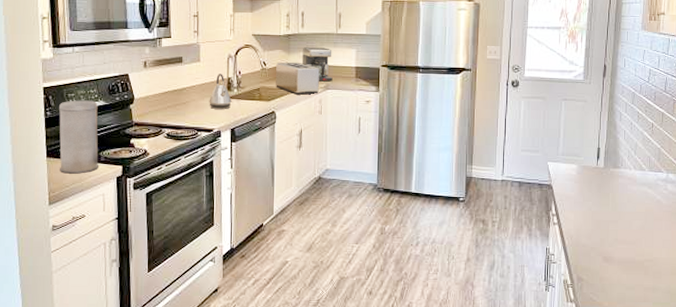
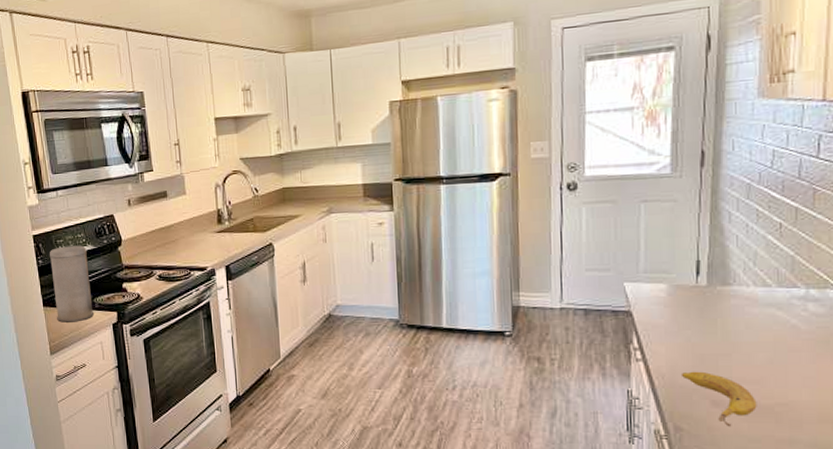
kettle: present [209,73,232,109] -> none [199,205,224,245]
toaster: present [276,62,320,95] -> none [269,184,321,222]
coffee maker: present [302,47,333,82] -> none [298,165,337,205]
fruit: none [583,233,633,277] -> present [680,371,757,426]

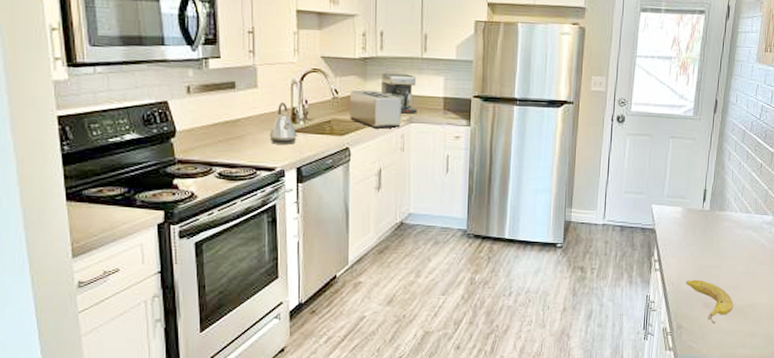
canister: present [49,245,94,323] -> none [78,132,134,221]
kettle: none [199,205,224,245] -> present [269,102,297,145]
toaster: none [269,184,321,222] -> present [350,90,402,129]
coffee maker: none [298,165,337,205] -> present [382,73,417,114]

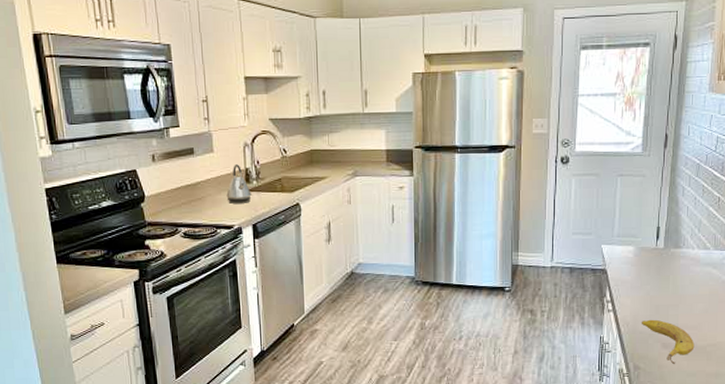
toaster: present [350,90,402,129] -> none [298,147,347,184]
coffee maker: present [382,73,417,114] -> none [326,130,361,168]

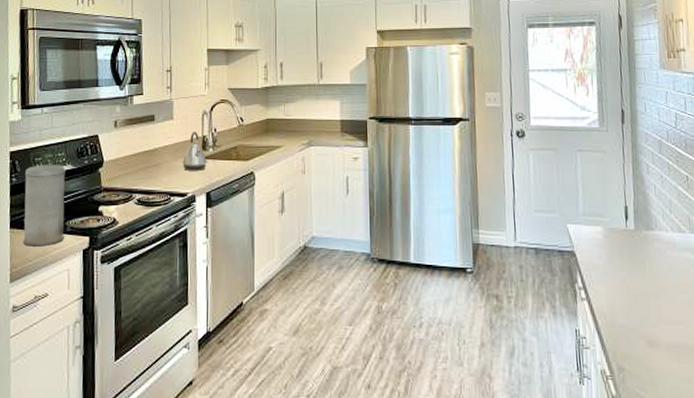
canister: none [64,200,113,280] -> present [23,165,65,247]
fruit: present [641,319,695,364] -> none [619,311,685,366]

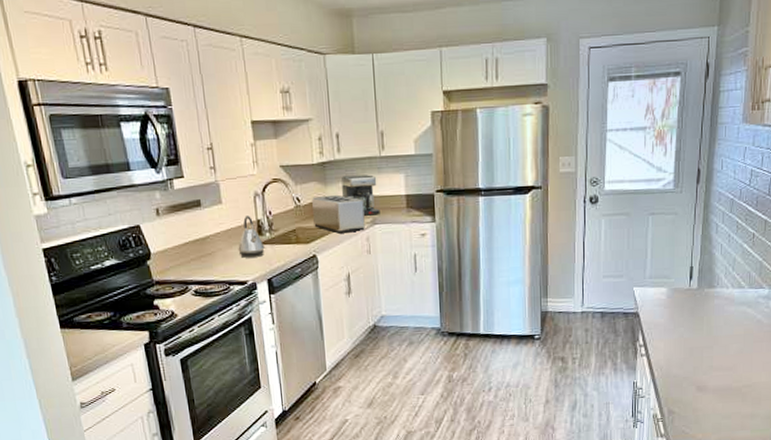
canister: present [23,165,65,247] -> none [64,259,122,345]
toaster: none [254,116,301,153] -> present [312,194,365,234]
coffee maker: none [283,100,316,137] -> present [341,174,380,216]

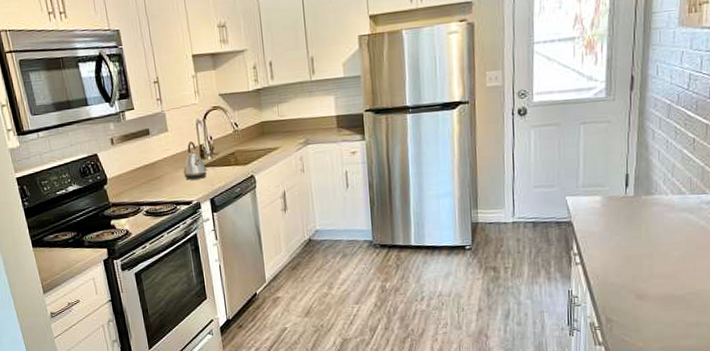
toaster: present [312,194,365,234] -> none [249,118,299,155]
coffee maker: present [341,174,380,216] -> none [275,98,312,137]

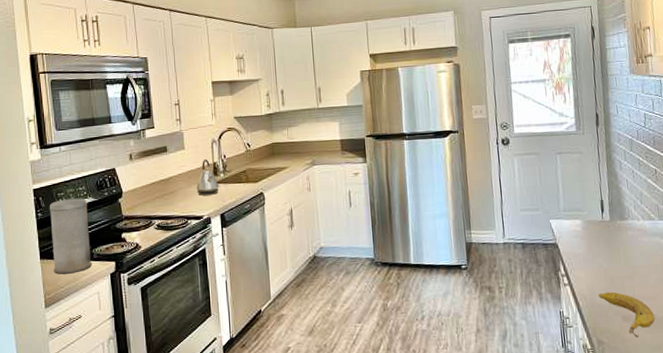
canister: none [34,185,84,262] -> present [49,198,92,274]
fruit: none [611,270,672,315] -> present [598,291,655,337]

